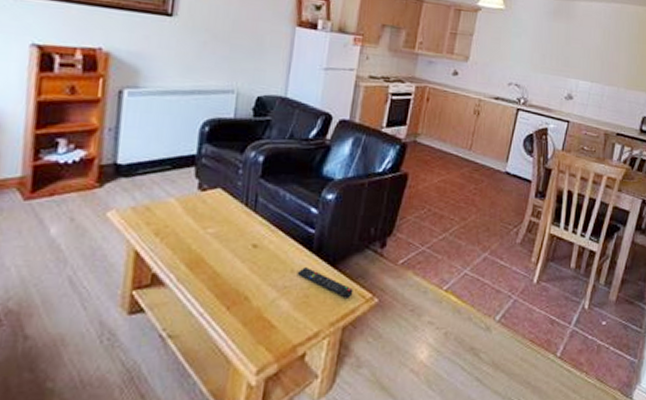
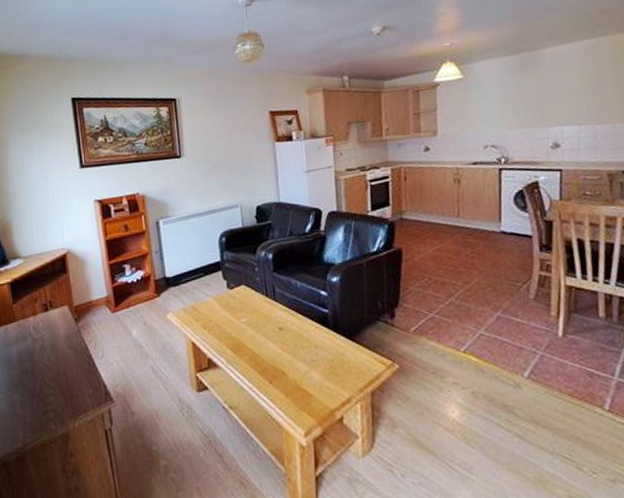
remote control: present [297,267,353,298] -> none [320,342,374,367]

